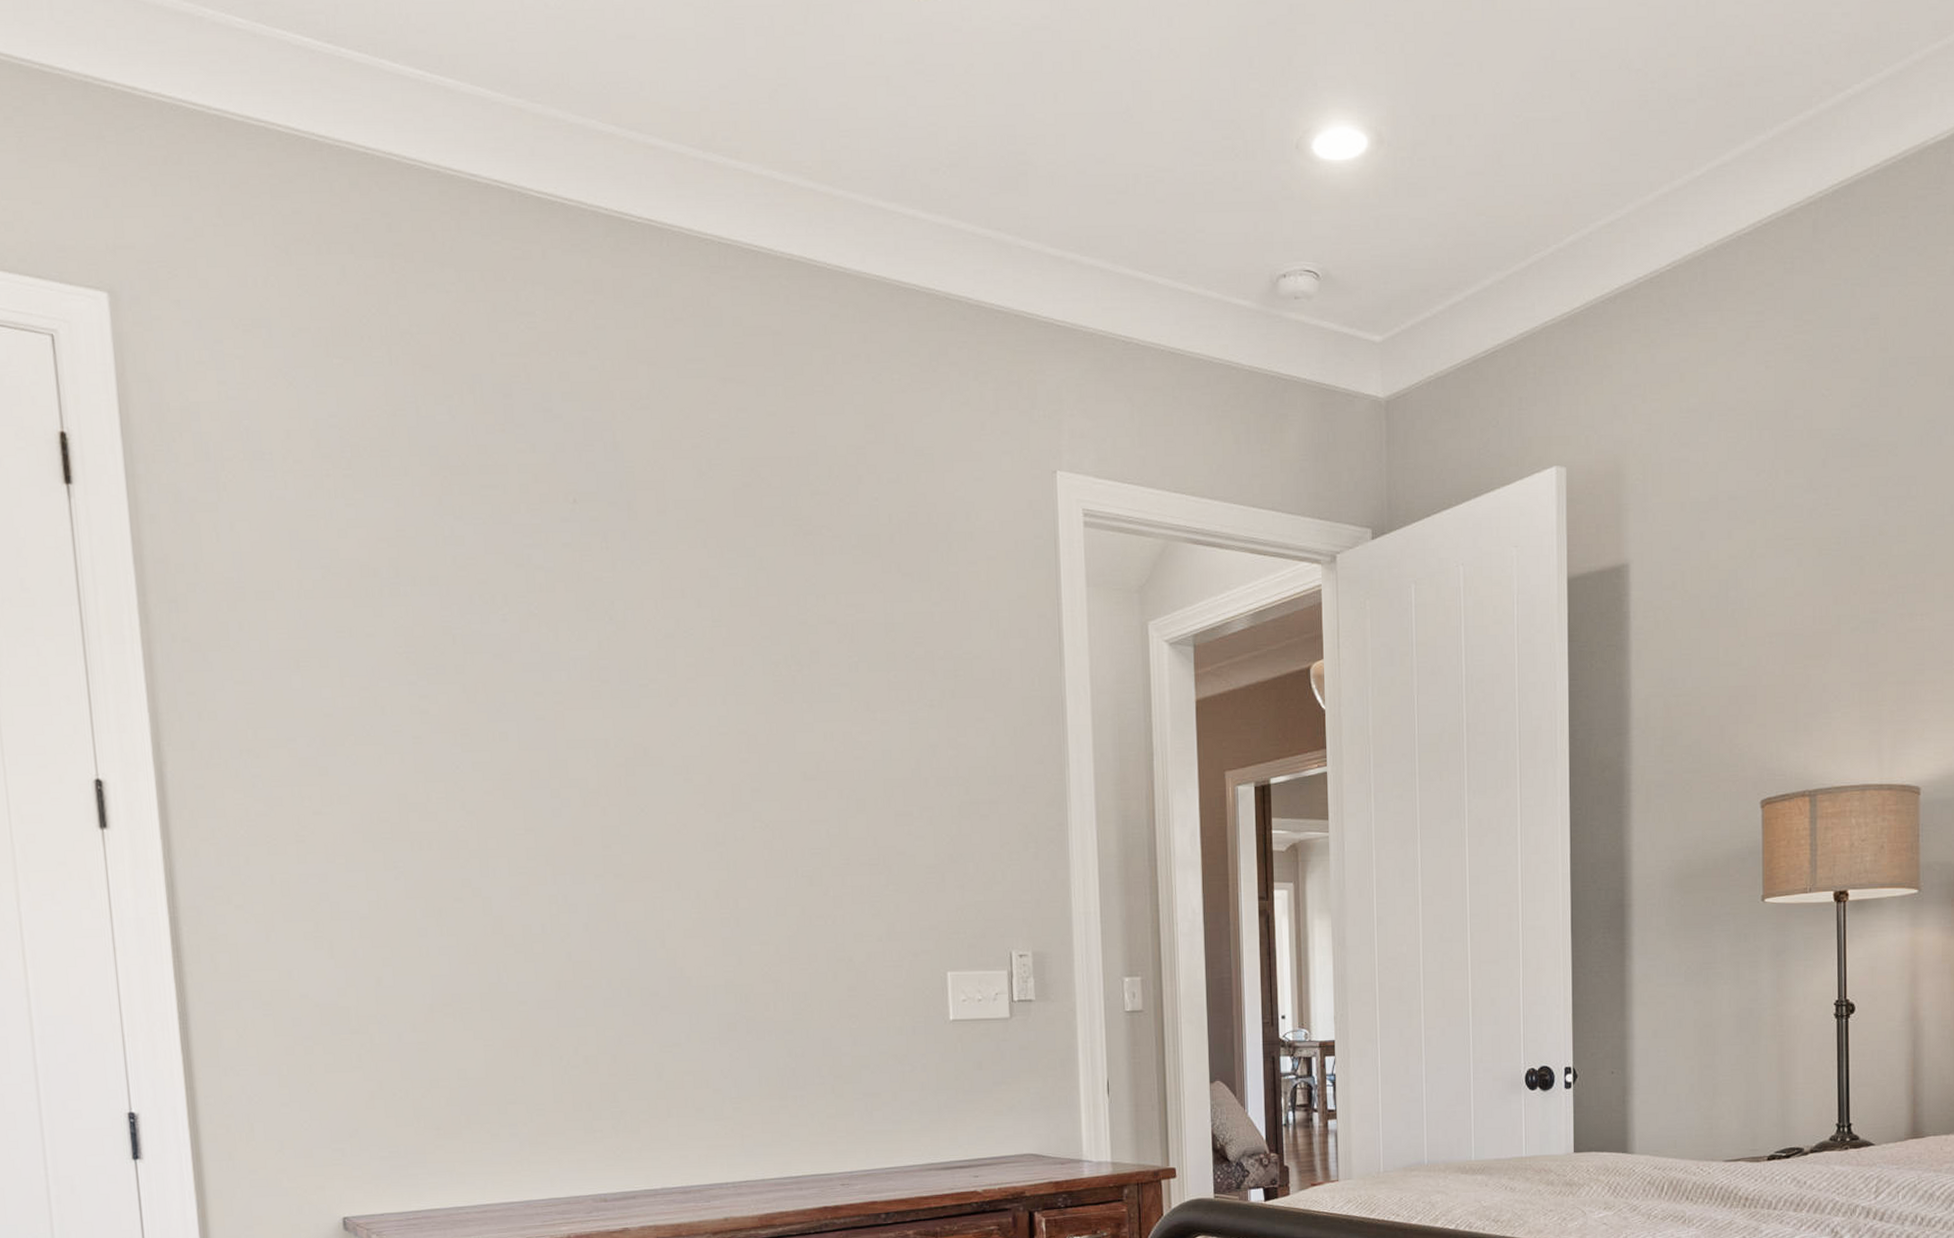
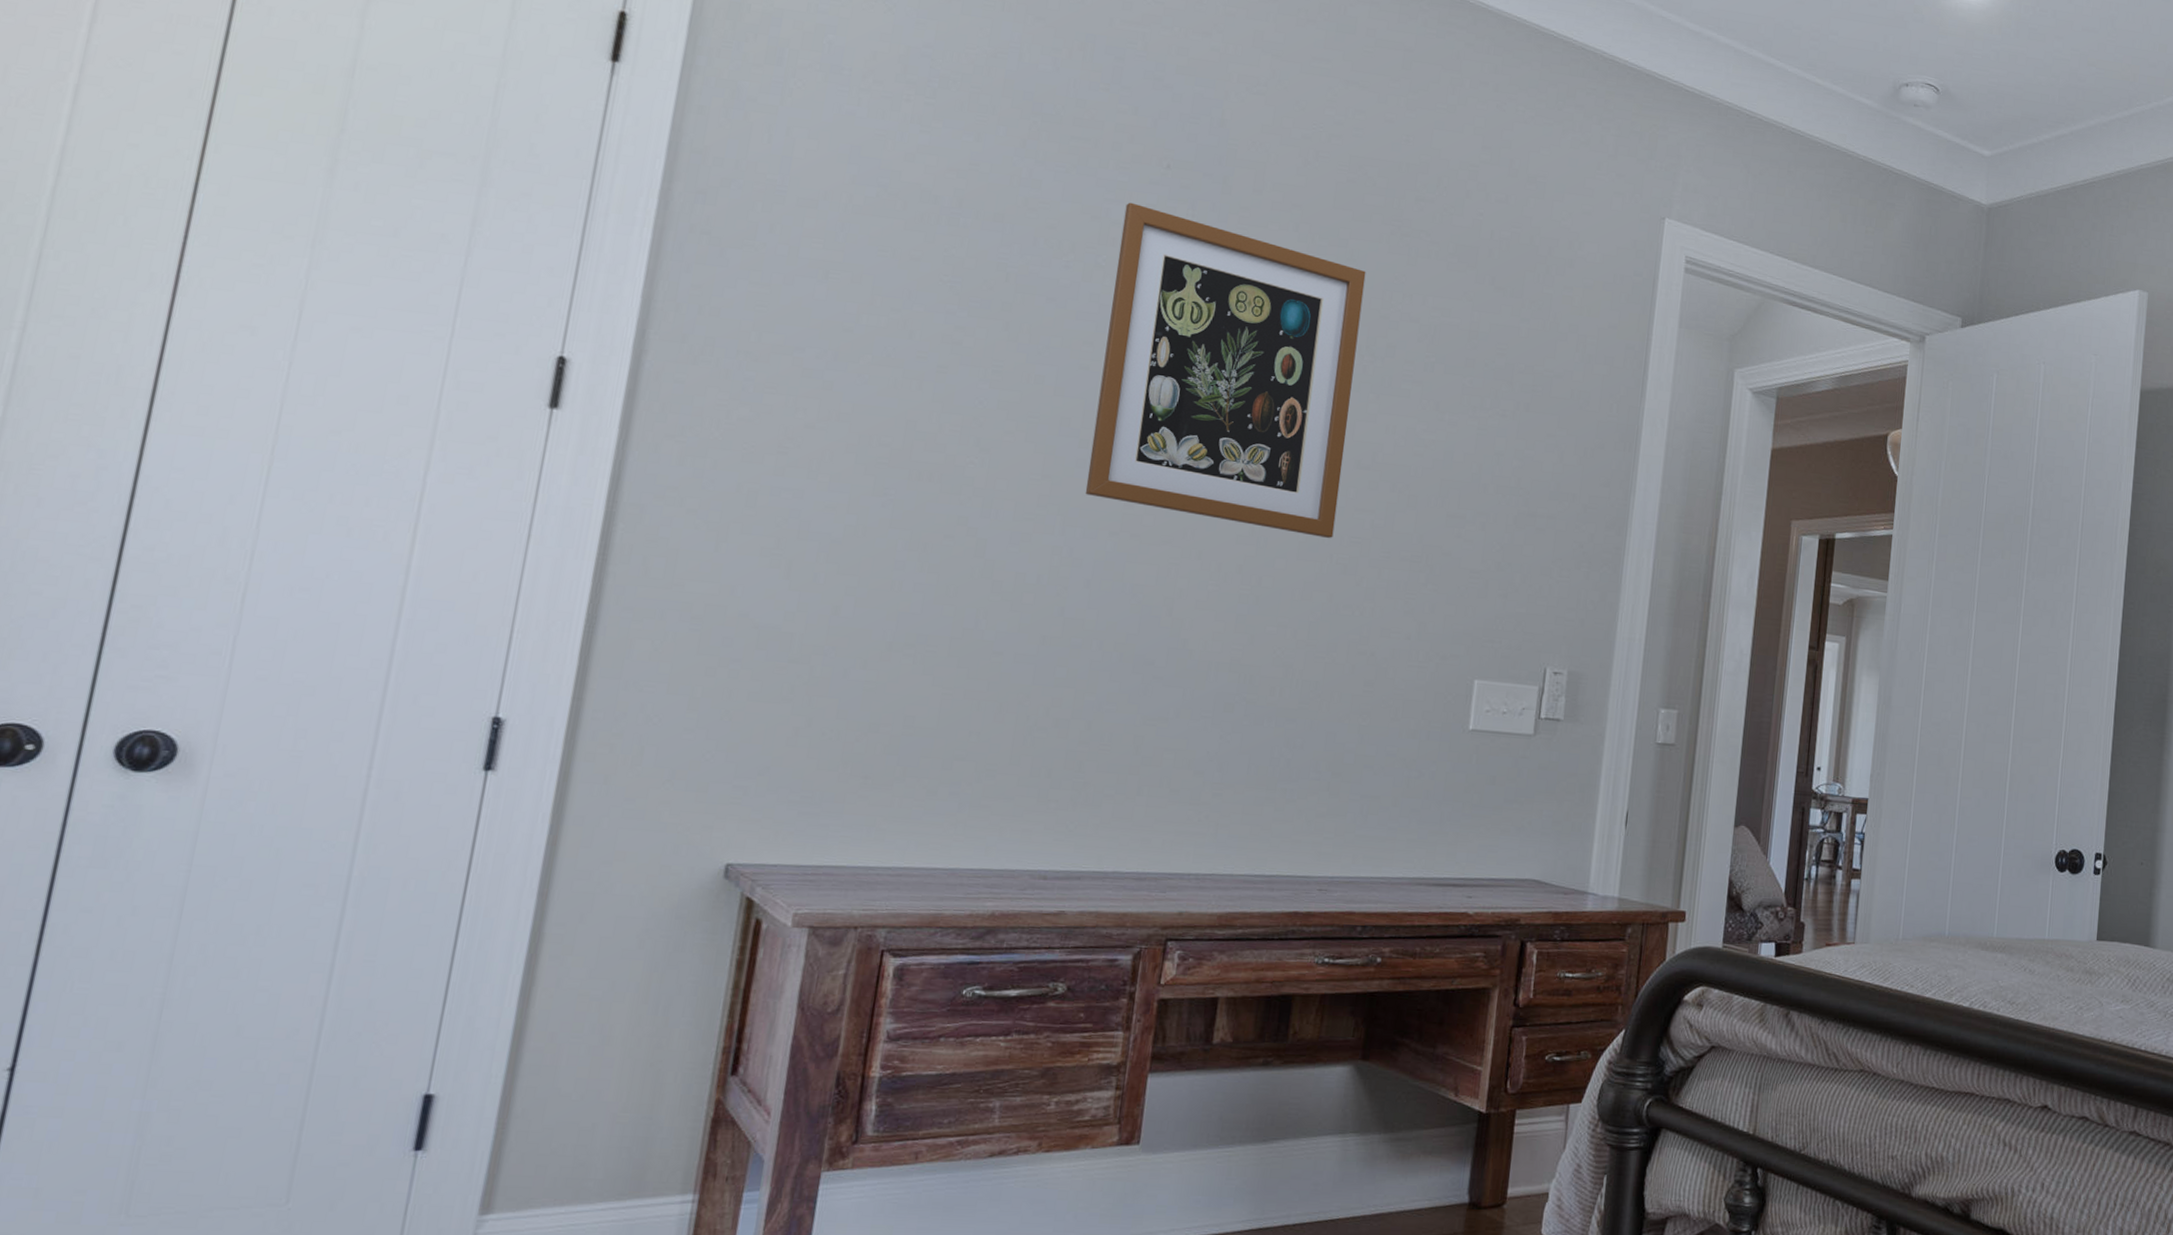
wall art: none [544,544,795,854] -> present [1085,202,1366,539]

